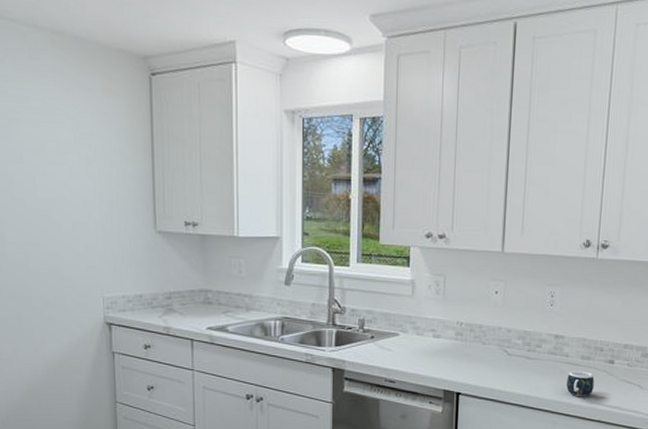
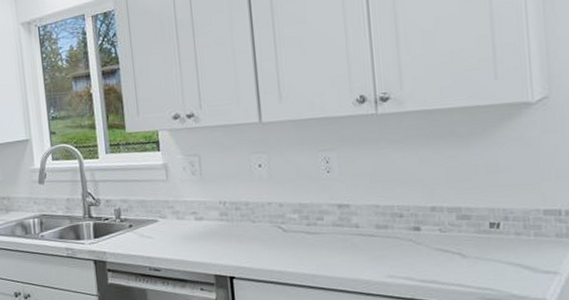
mug: present [566,371,594,397] -> none [361,242,398,273]

